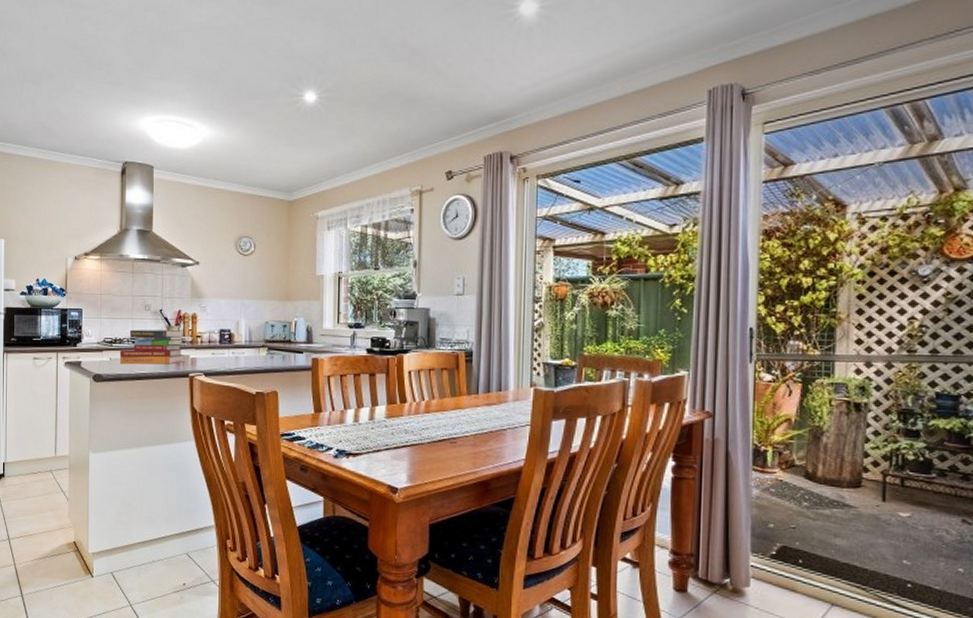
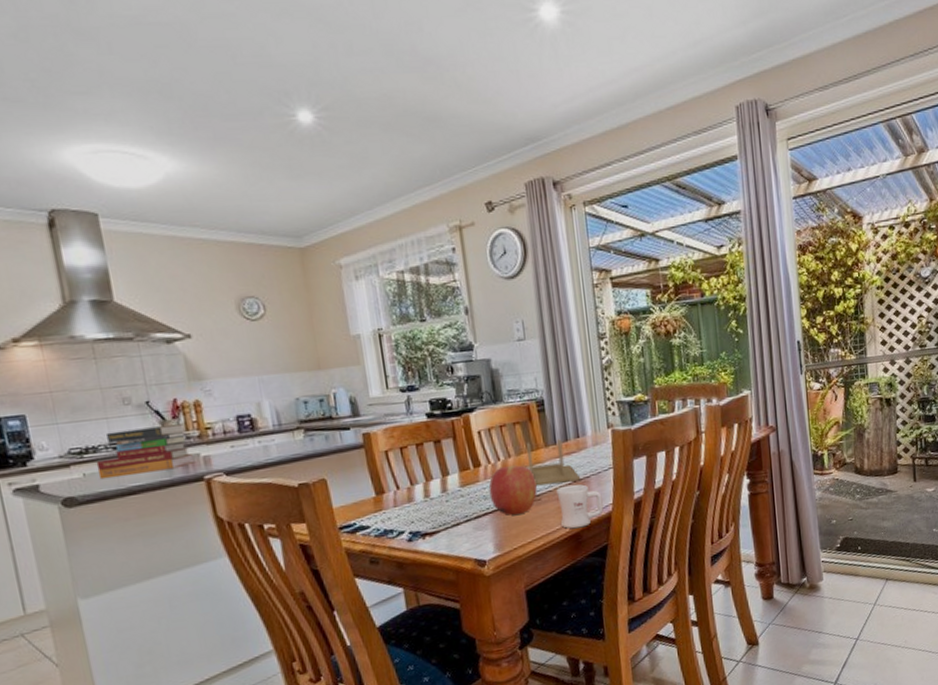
fruit: none [410,407,454,452] -> present [488,465,537,515]
napkin holder: none [449,387,498,431] -> present [526,439,581,486]
mug: none [471,433,516,477] -> present [556,484,604,529]

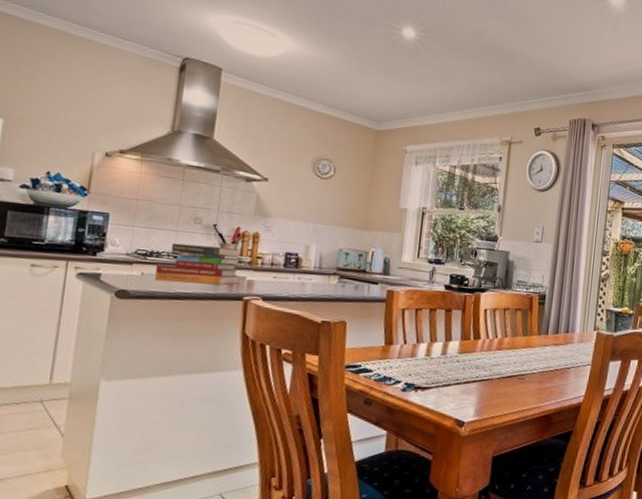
fruit: present [488,465,537,515] -> none [481,344,524,388]
napkin holder: present [526,439,581,486] -> none [519,327,562,370]
mug: present [556,484,604,529] -> none [536,371,577,411]

